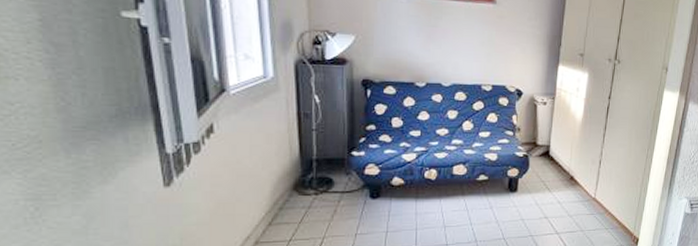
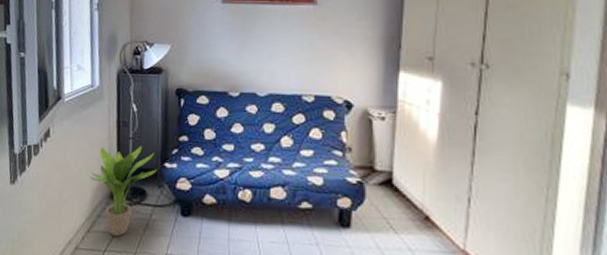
potted plant: none [268,137,344,225] -> present [90,146,157,237]

